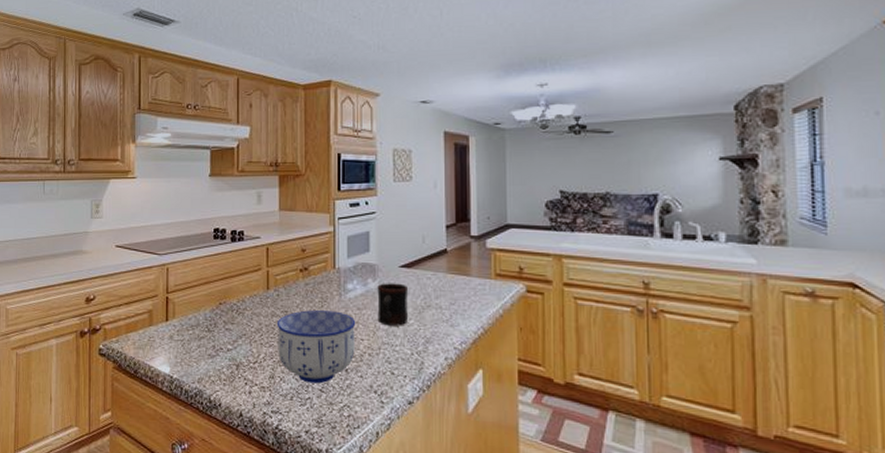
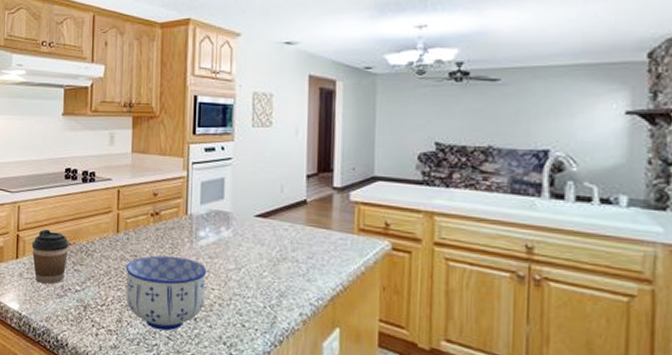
coffee cup: none [181,289,220,345] -> present [31,228,69,284]
mug: present [377,283,409,326] -> none [229,232,264,278]

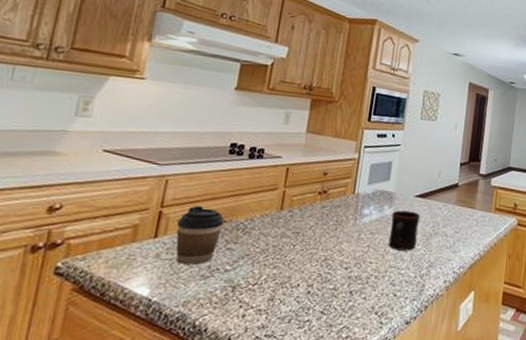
bowl: present [125,255,207,331] -> none [282,232,368,306]
mug: none [229,232,264,278] -> present [388,210,421,251]

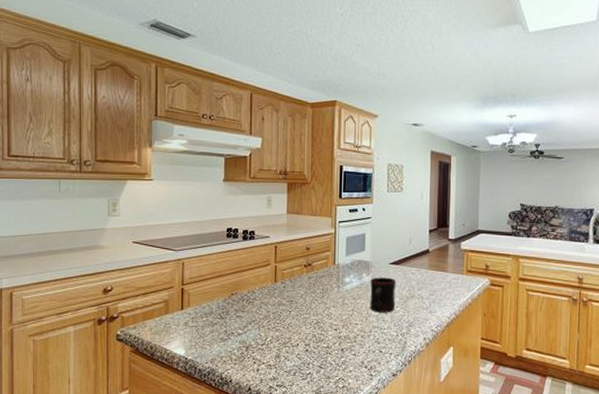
coffee cup: present [175,205,225,265] -> none [196,281,232,330]

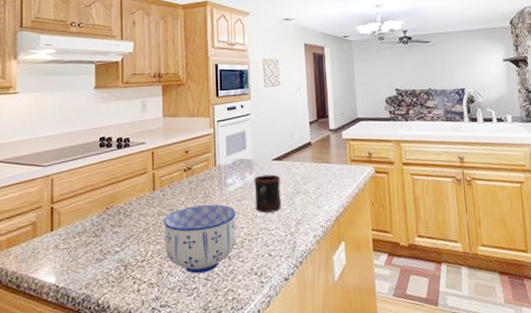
bowl: none [282,299,352,361] -> present [163,204,237,274]

